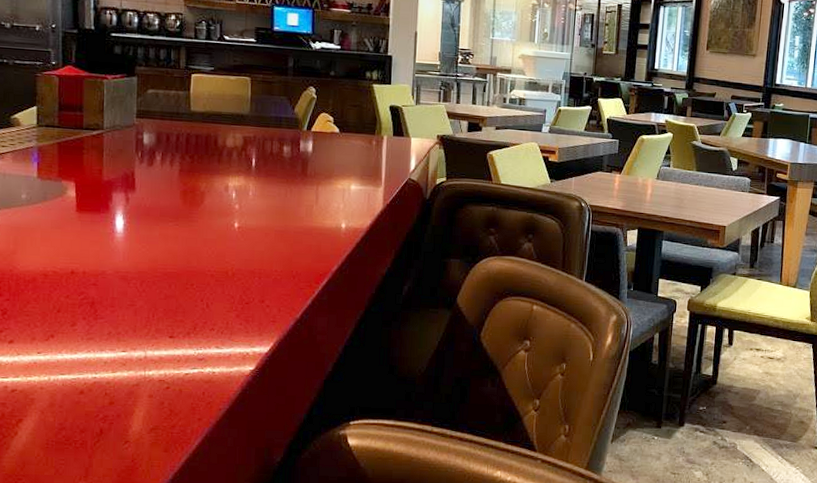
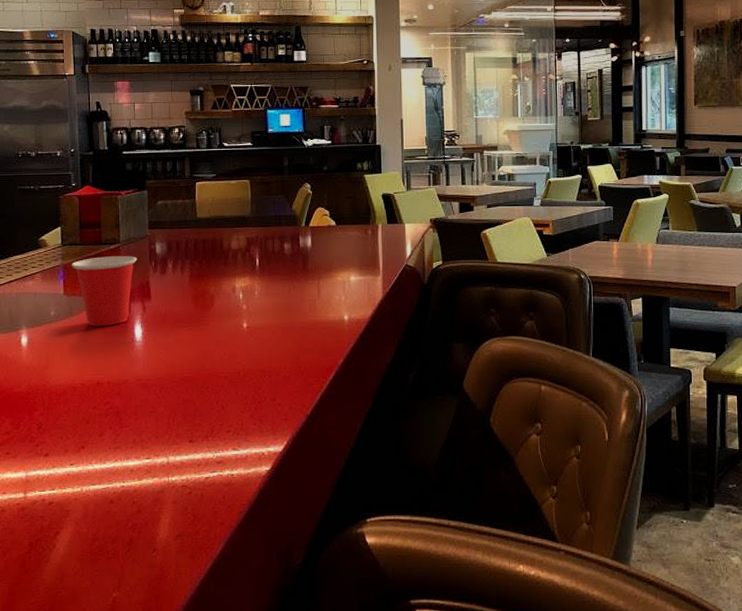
cup: none [48,142,122,215] -> present [72,256,138,326]

